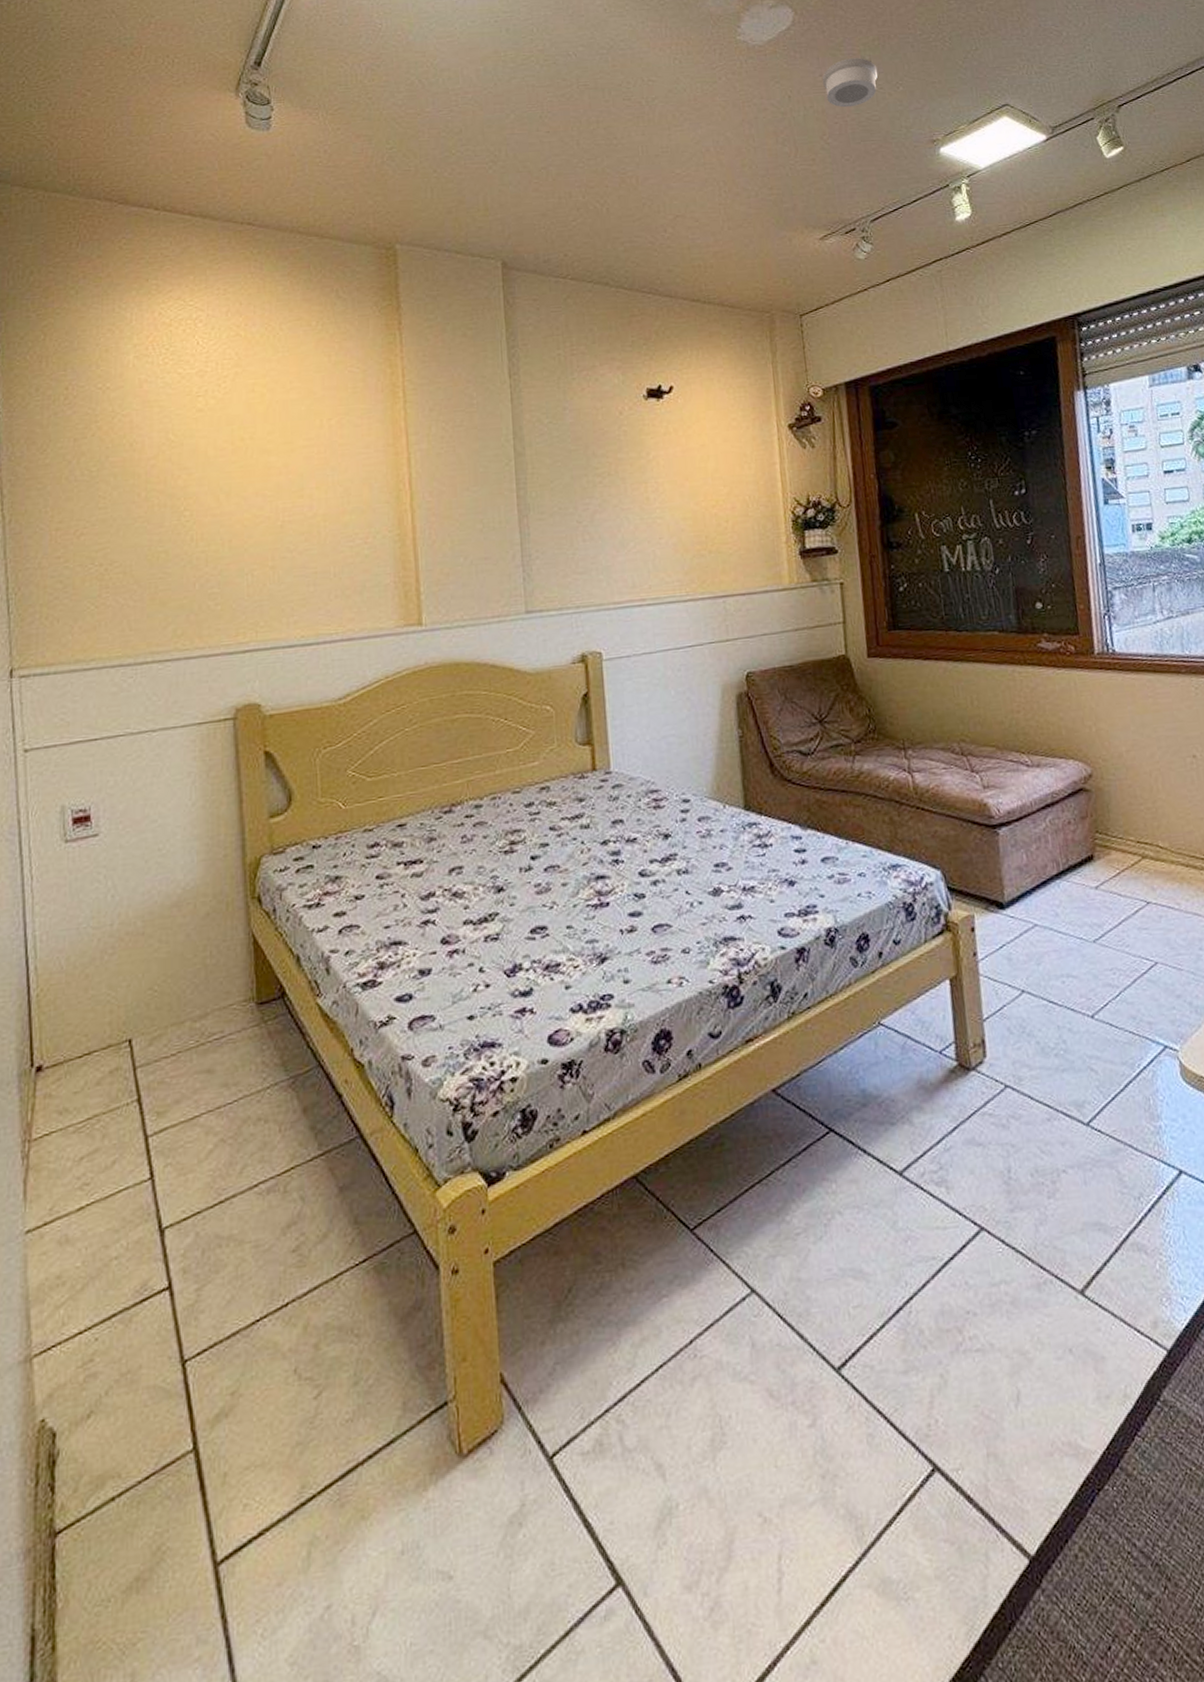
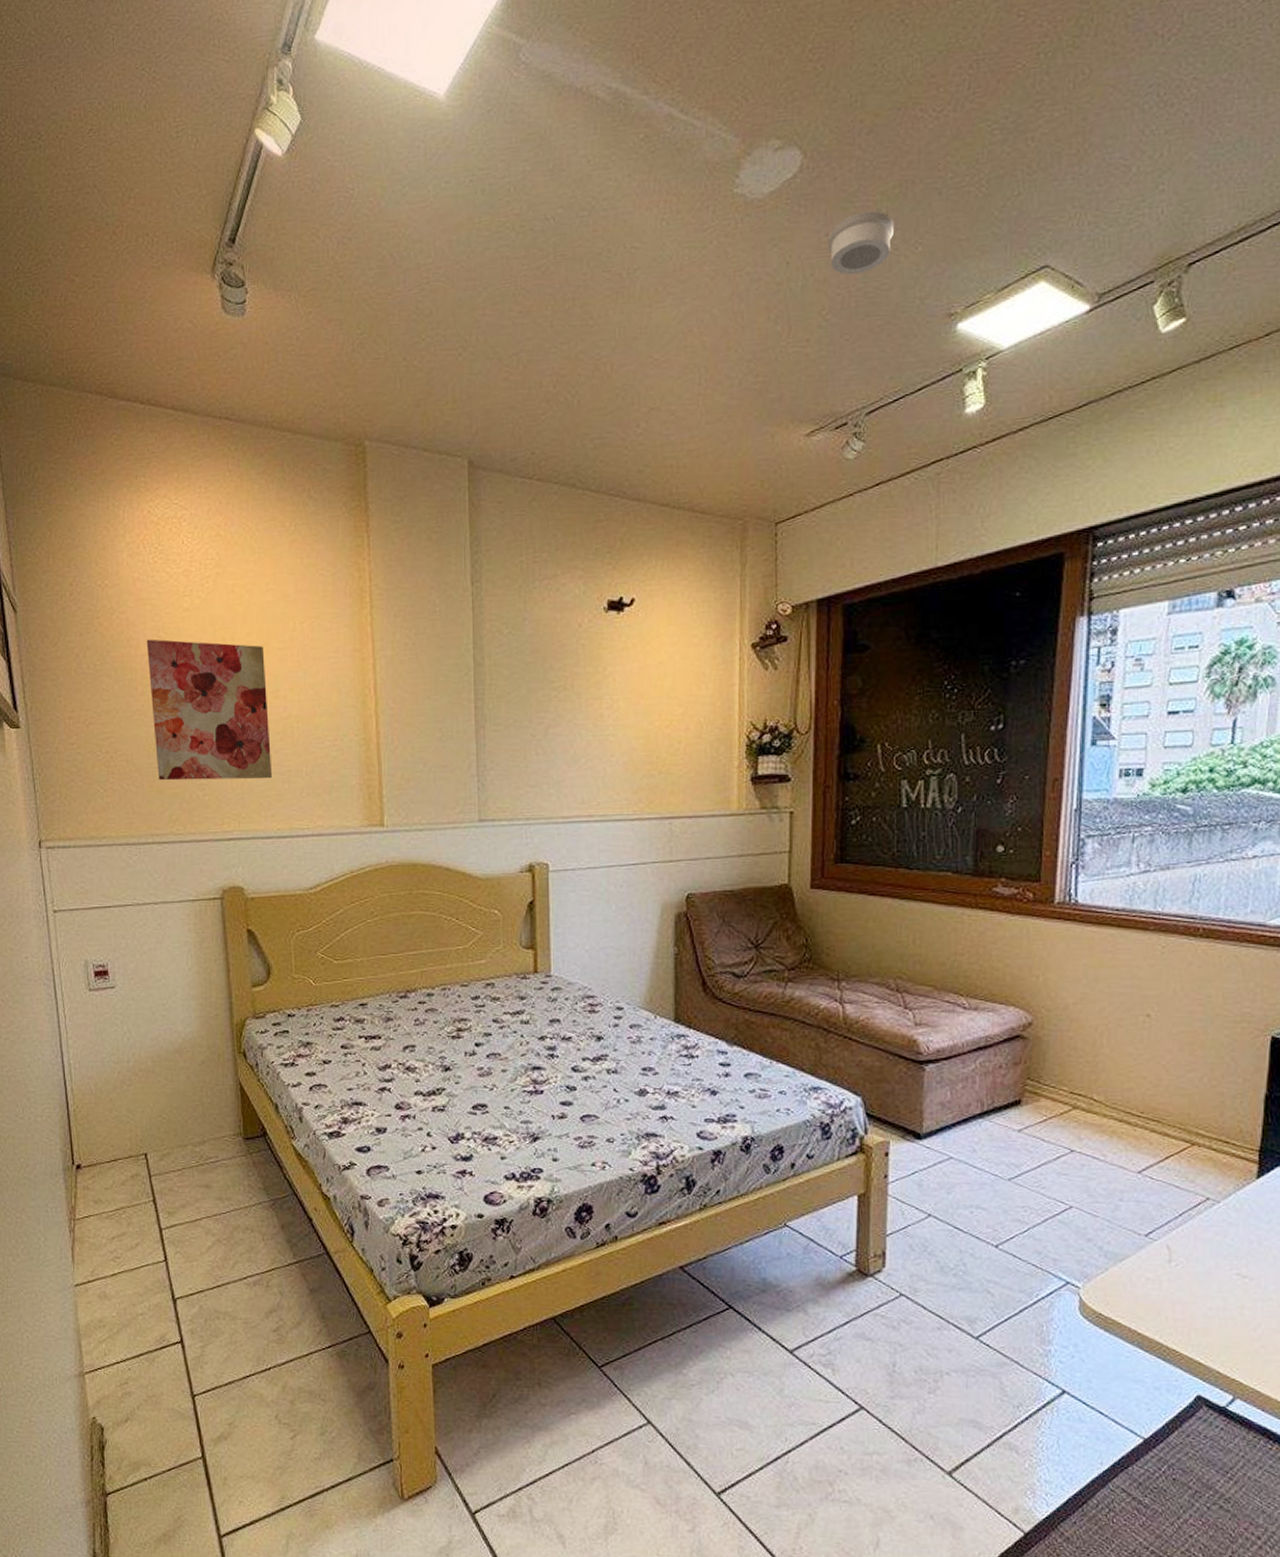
wall art: none [152,441,296,592] -> present [146,639,273,781]

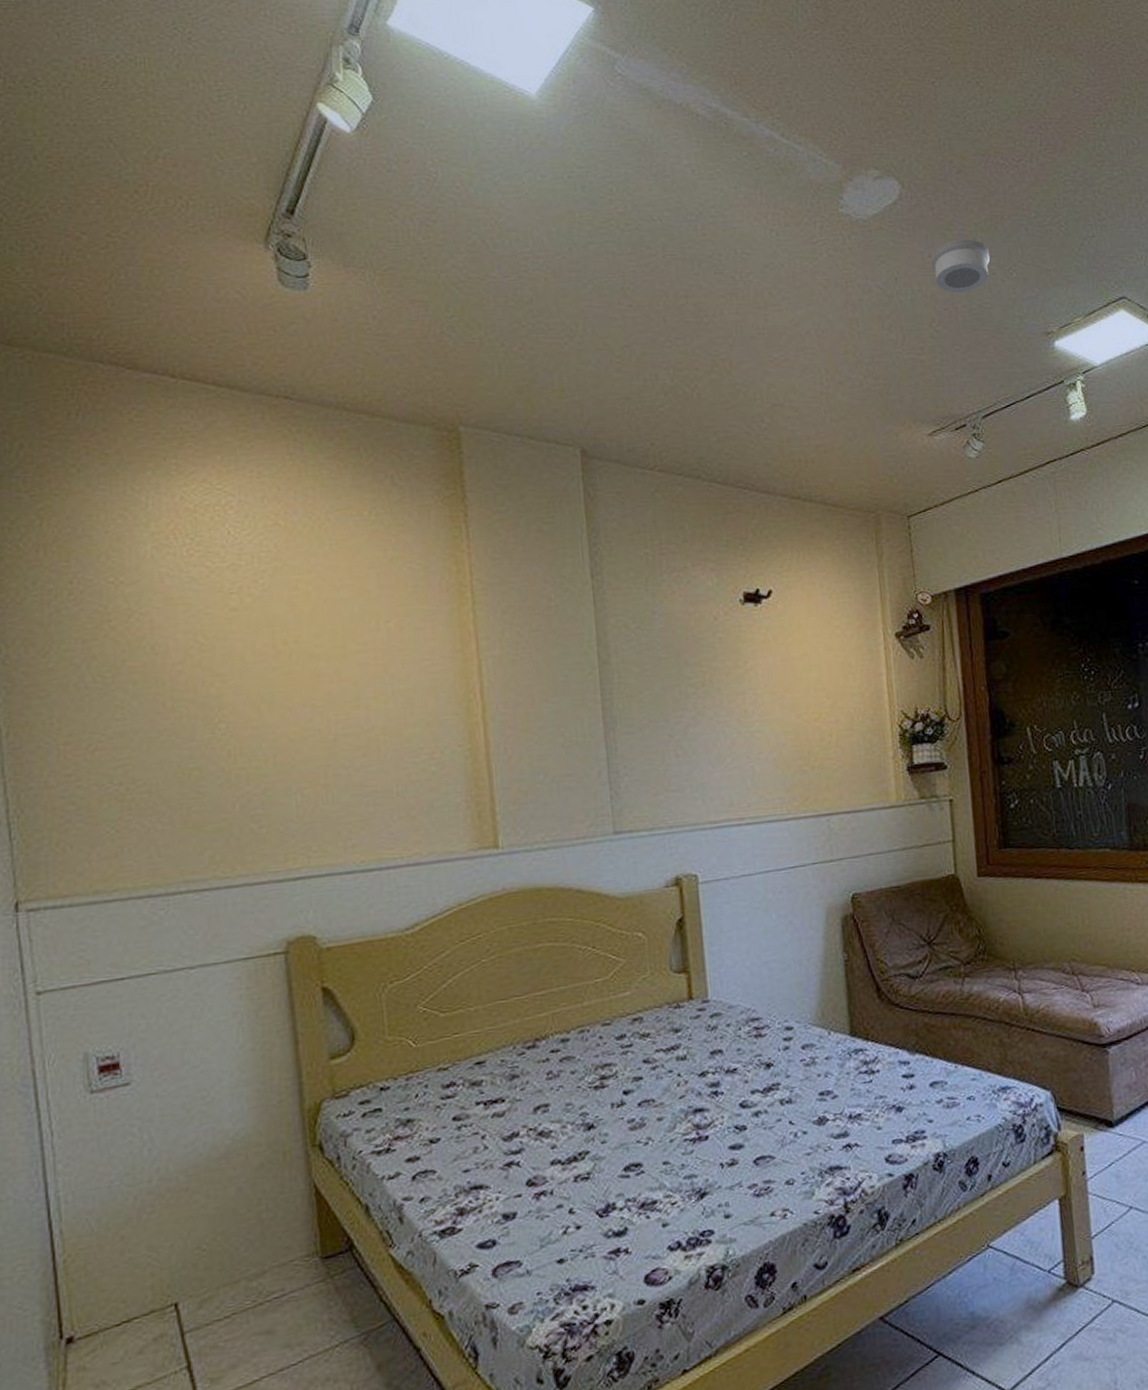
wall art: present [146,639,273,781] -> none [178,644,353,813]

